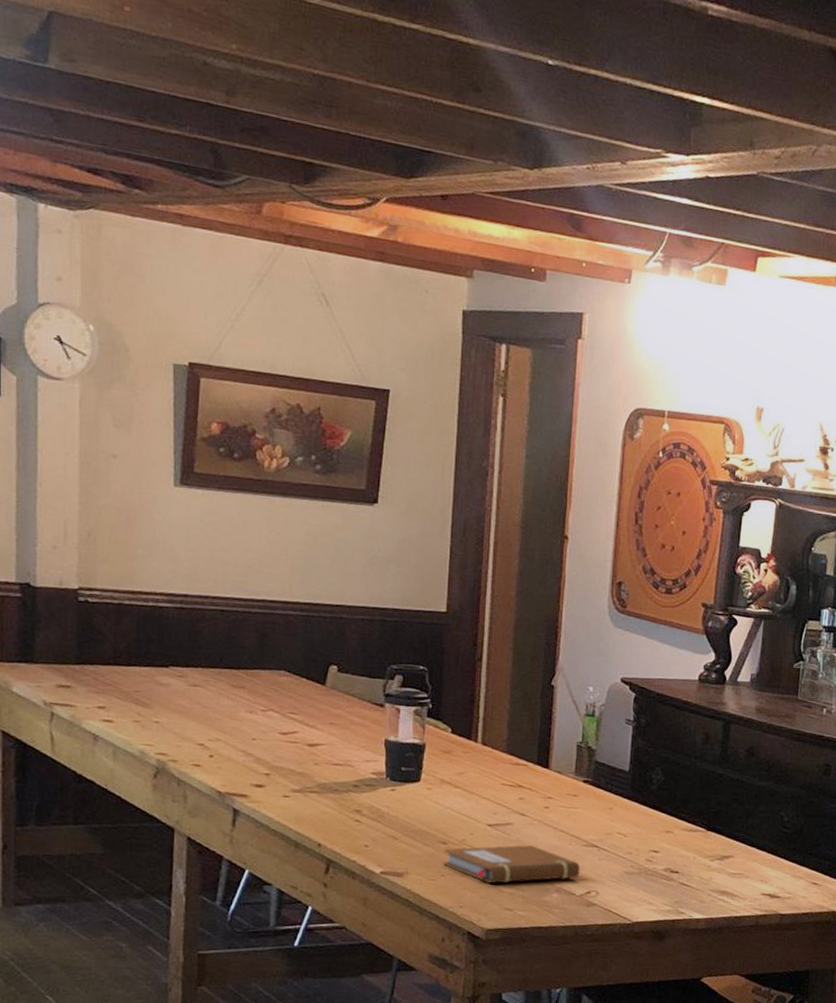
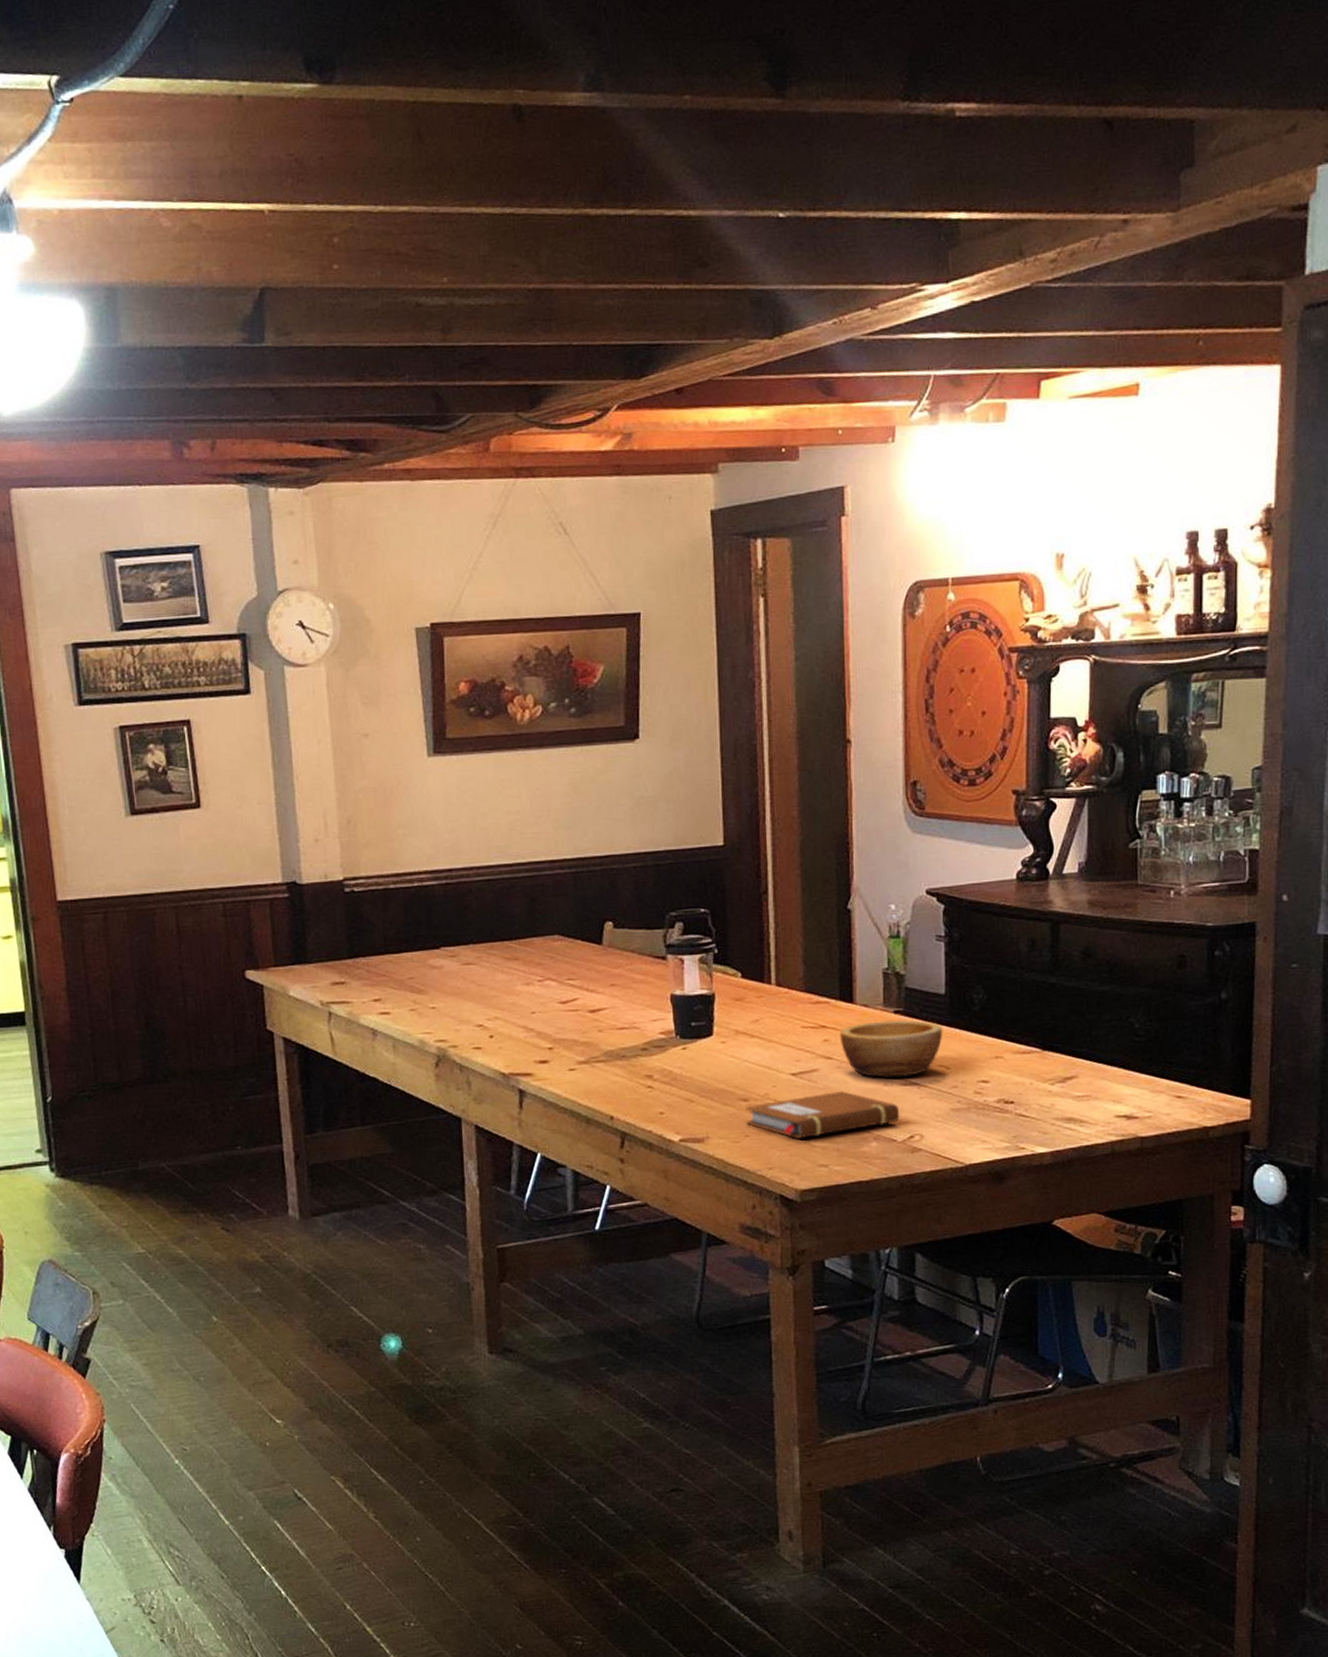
bowl: none [534,787,624,839] -> present [839,1020,943,1078]

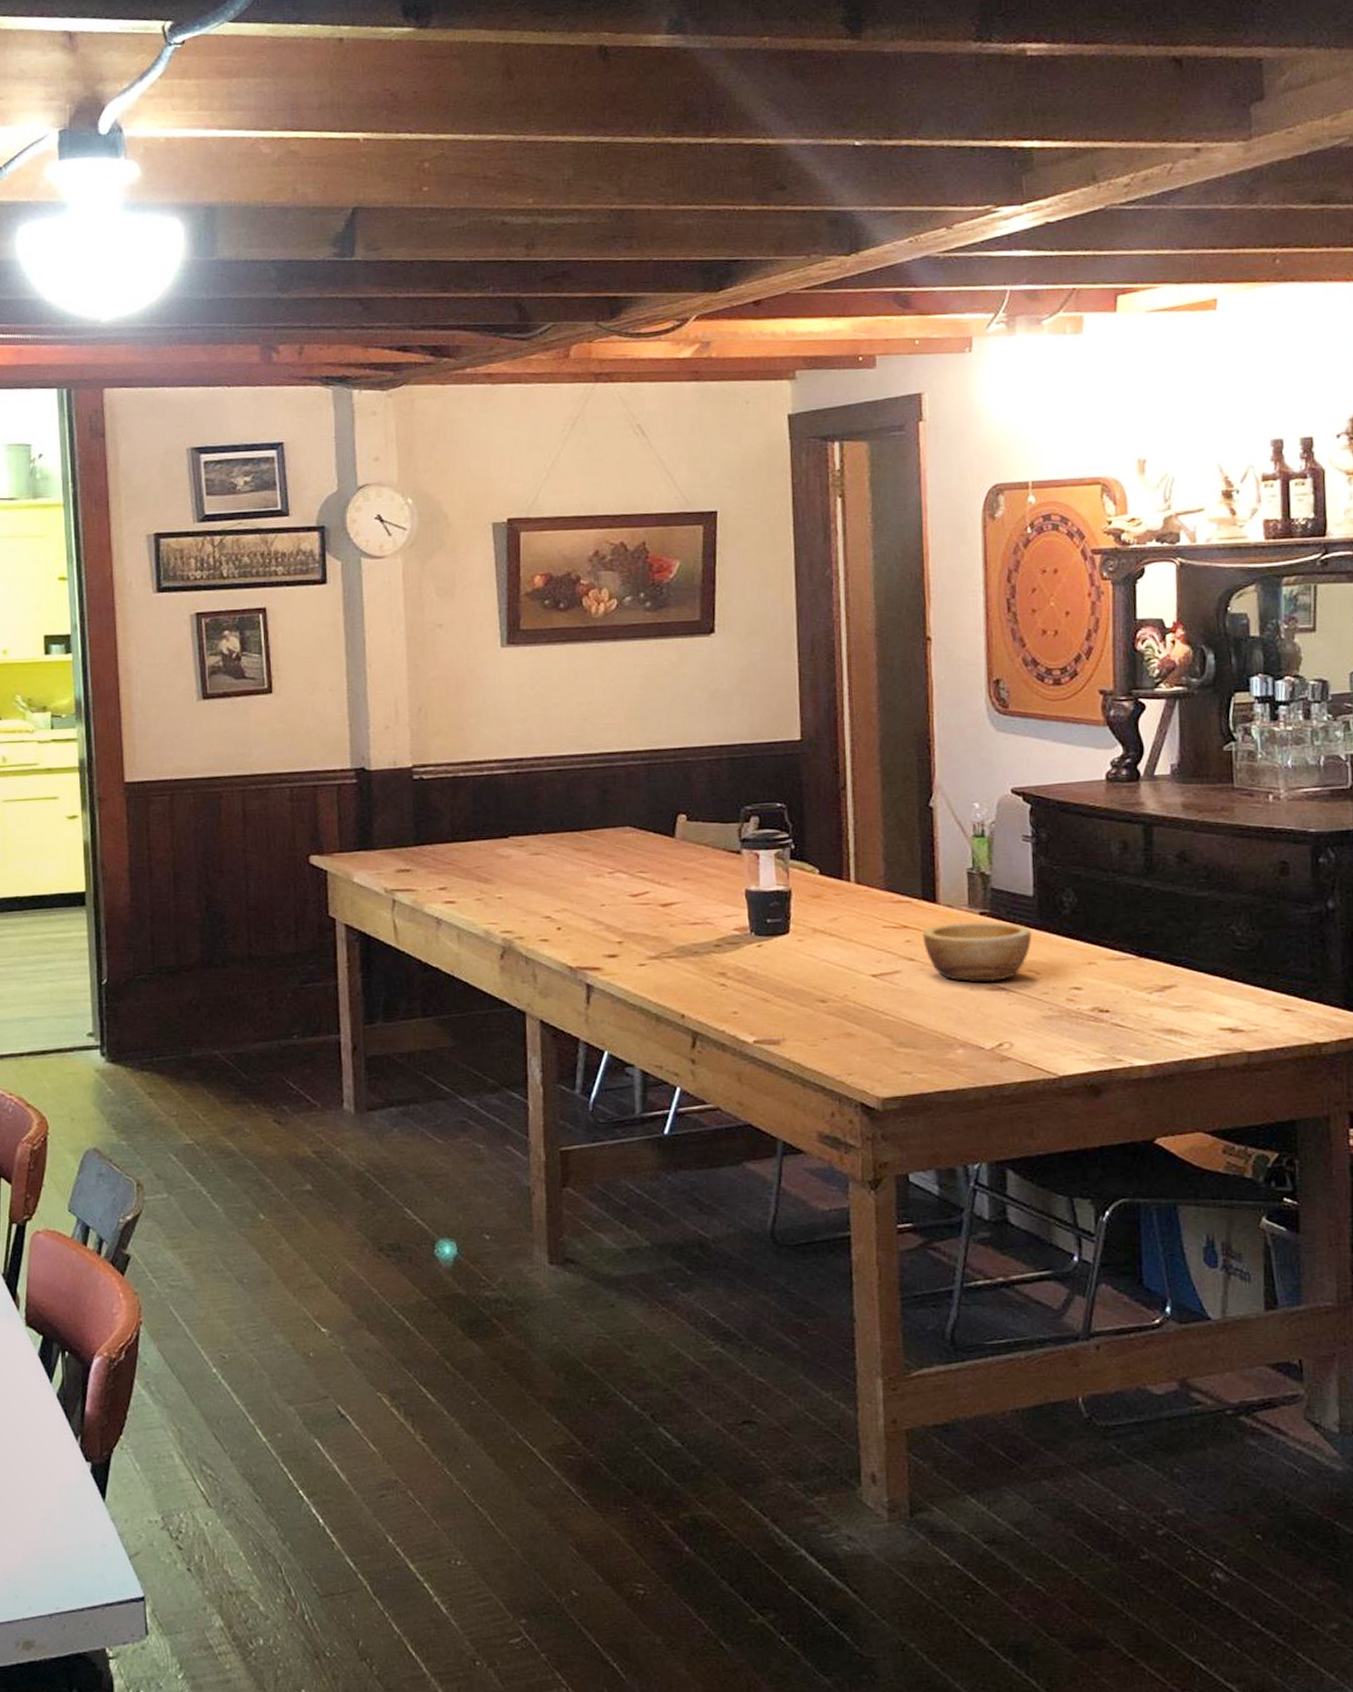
notebook: present [746,1091,900,1138] -> none [824,995,988,1043]

